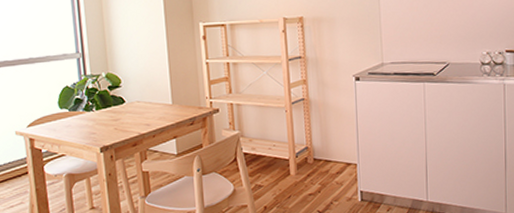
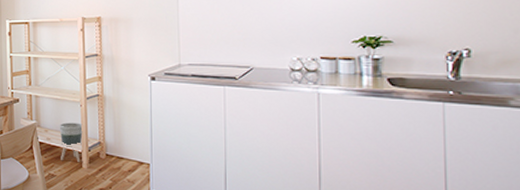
planter: none [264,129,289,169] -> present [59,122,83,162]

